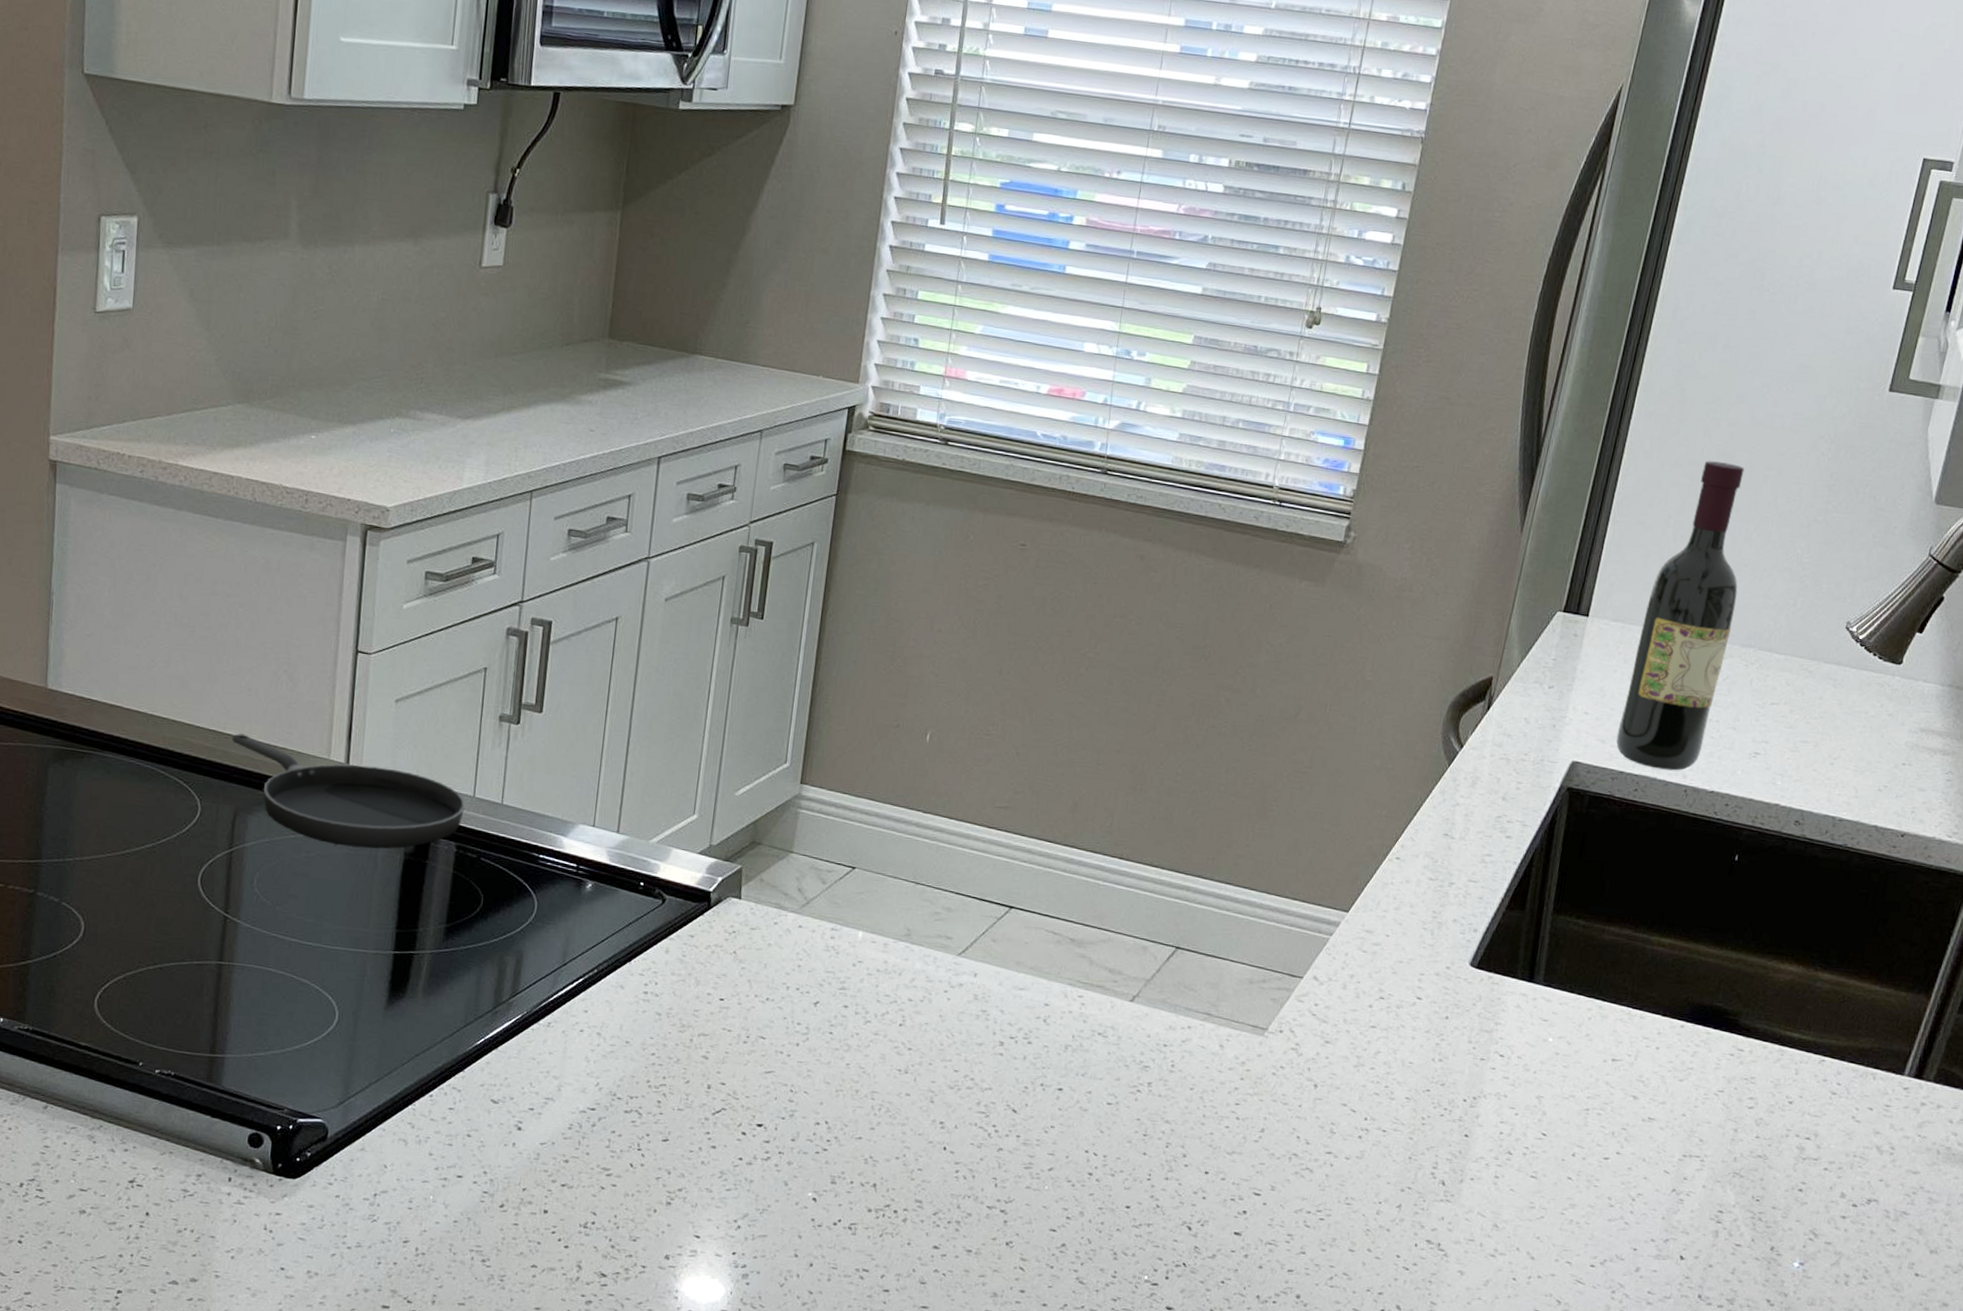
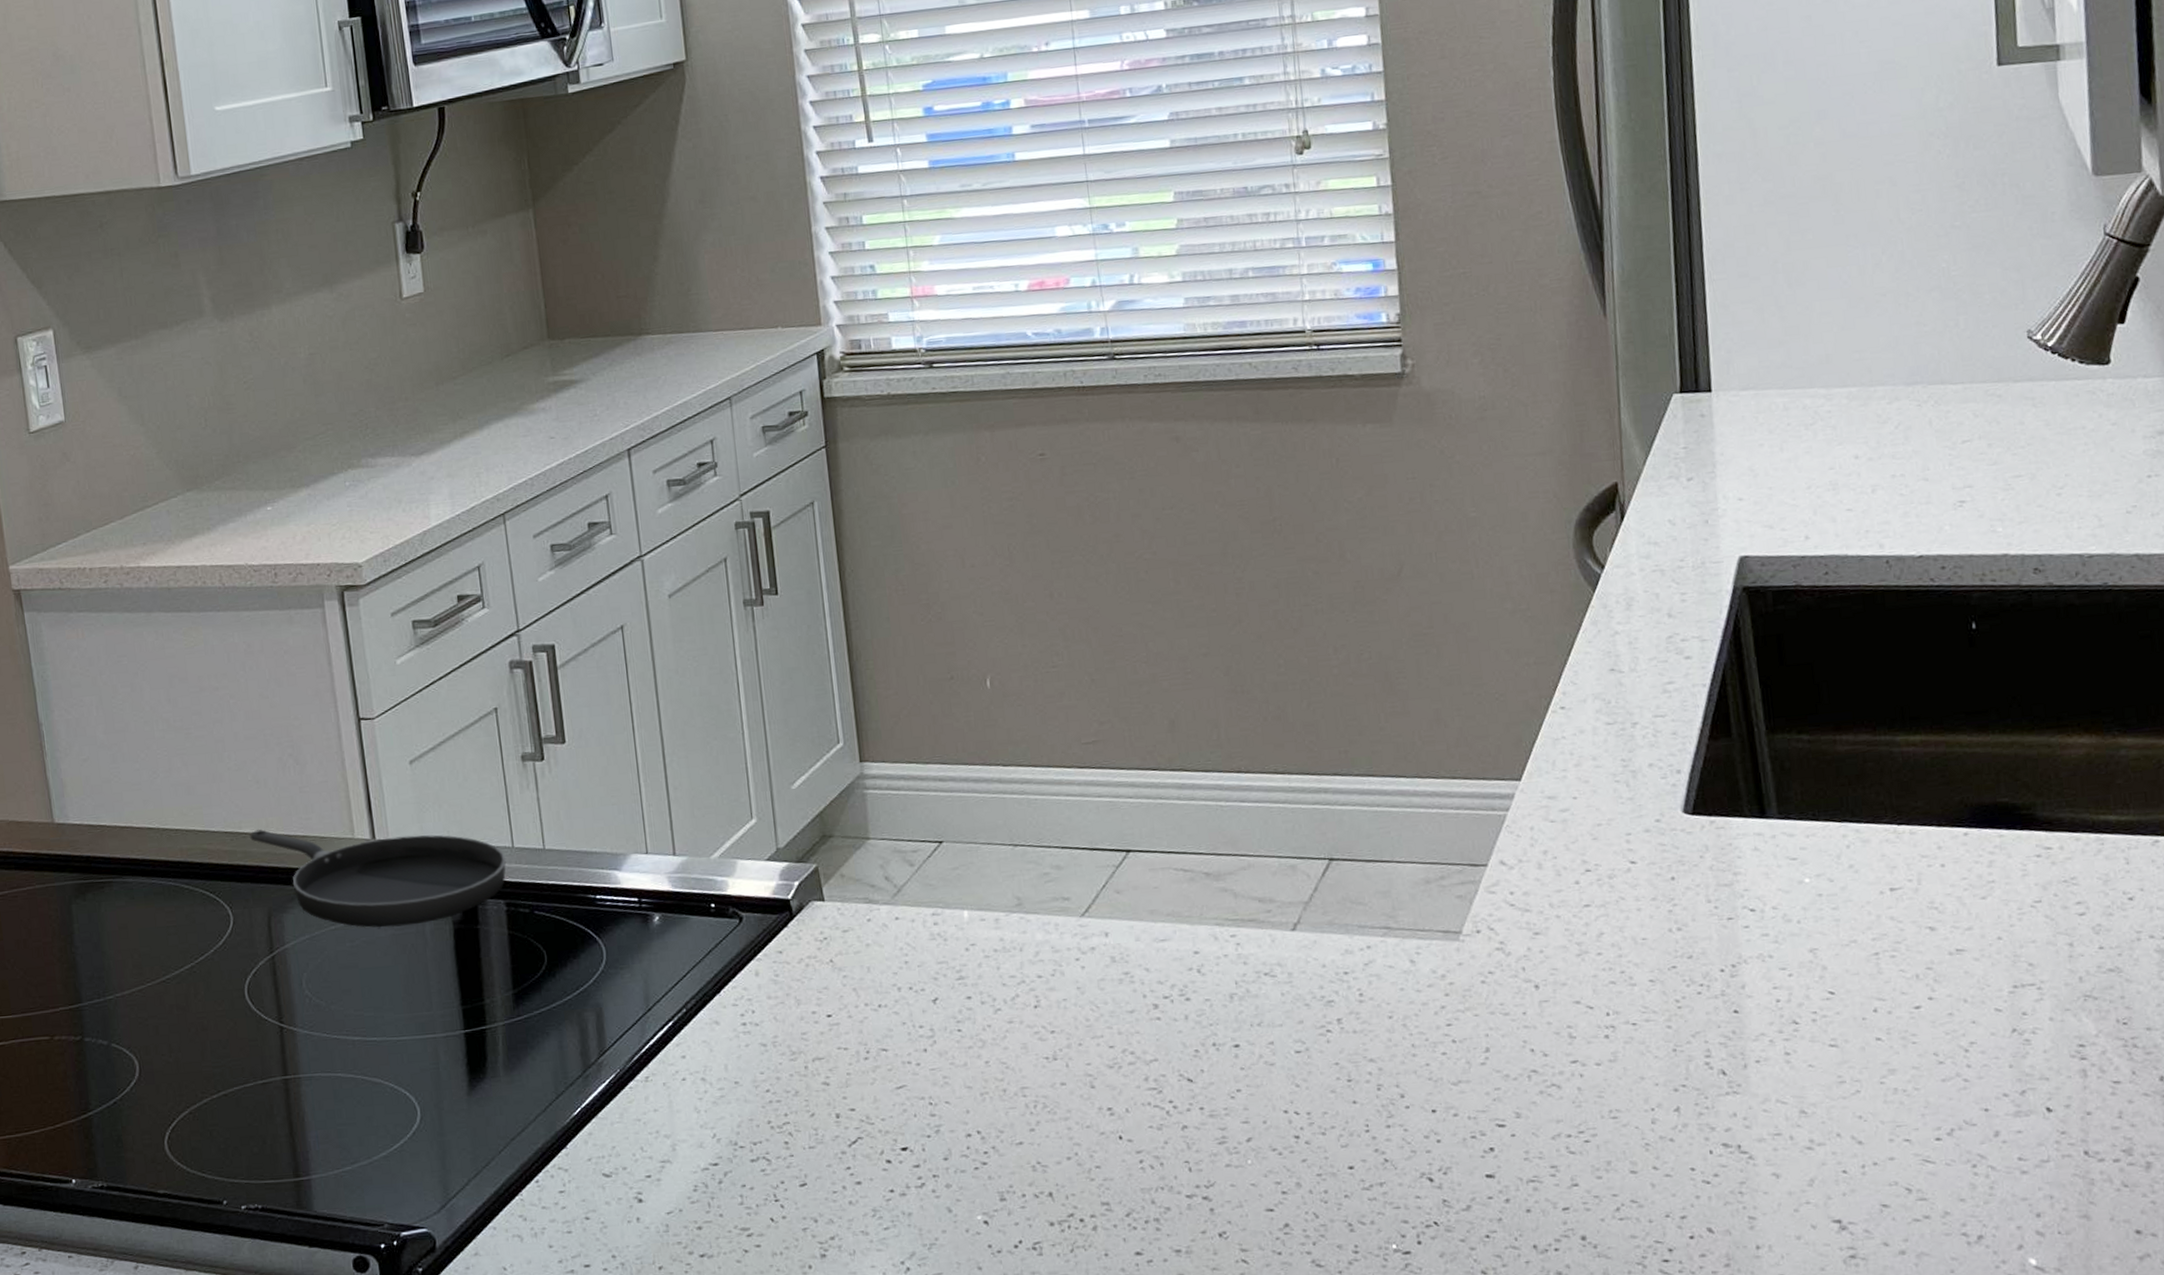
wine bottle: present [1616,461,1745,771] -> none [1778,187,1893,544]

